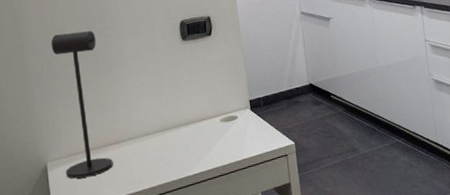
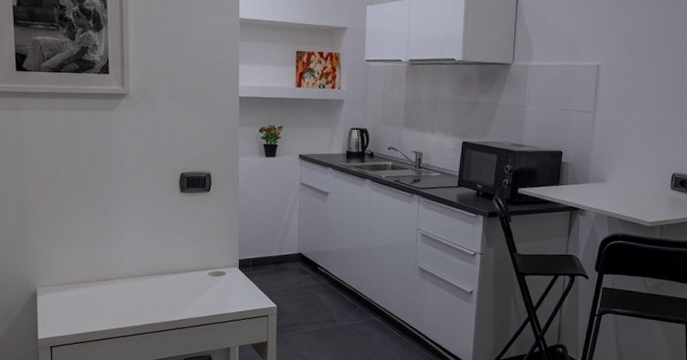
desk lamp: present [51,31,113,179] -> none [50,167,101,307]

